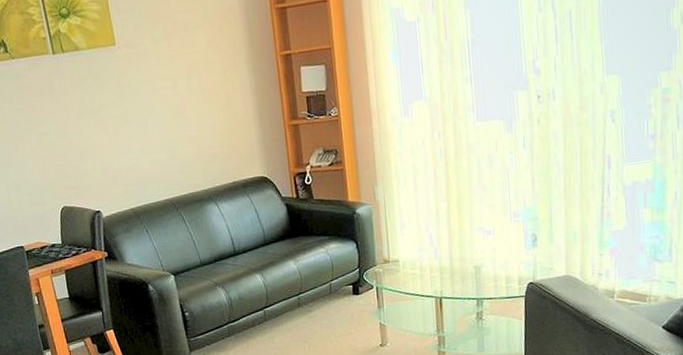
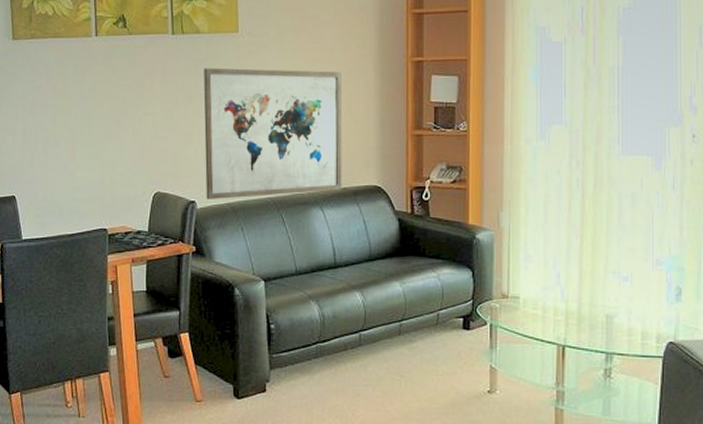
wall art: none [88,72,232,208] -> present [203,67,343,199]

